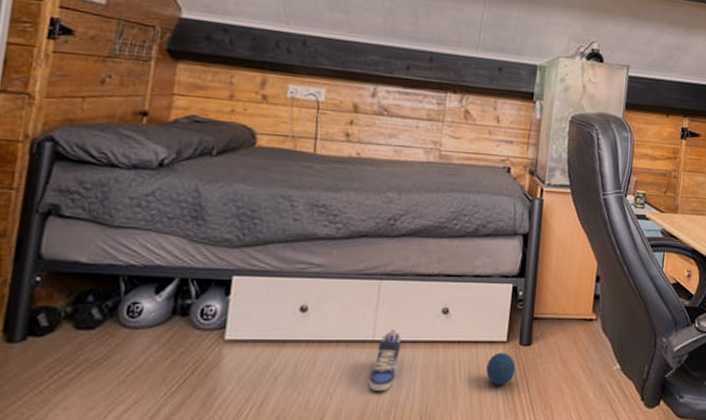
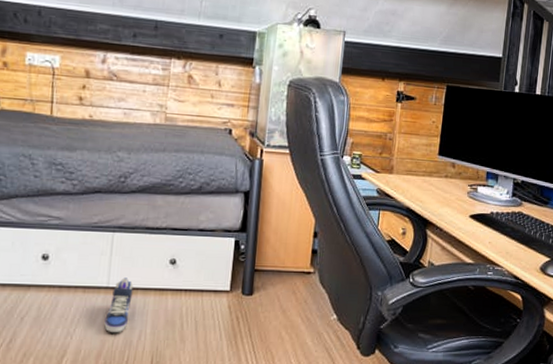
ball: present [486,352,516,386] -> none [211,301,238,331]

